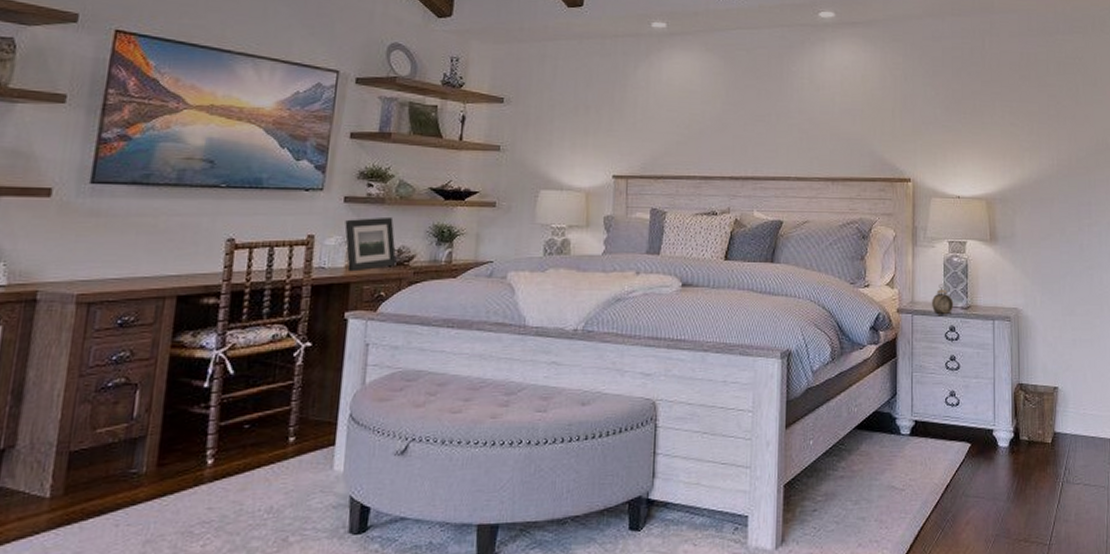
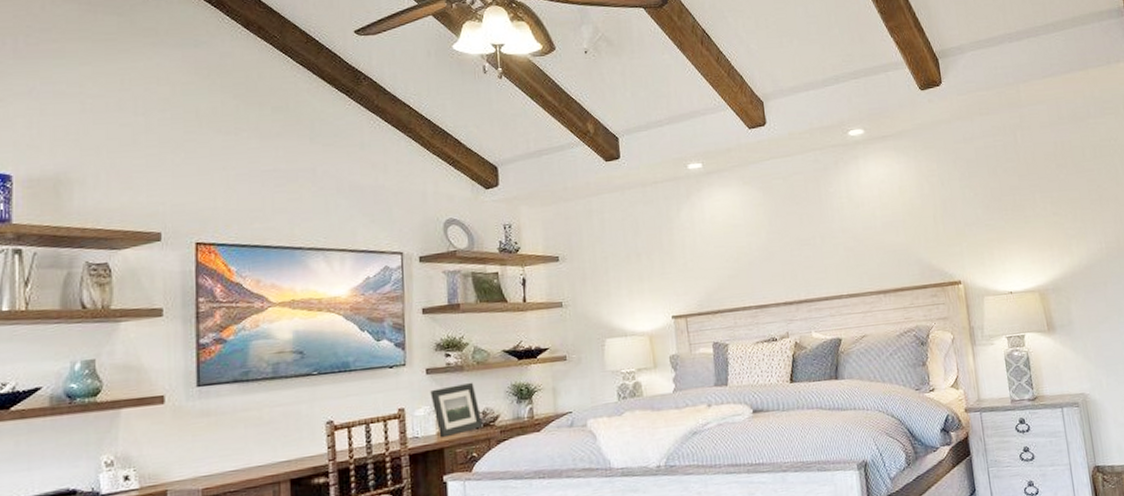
alarm clock: present [932,284,954,317] -> none [998,379,1021,411]

